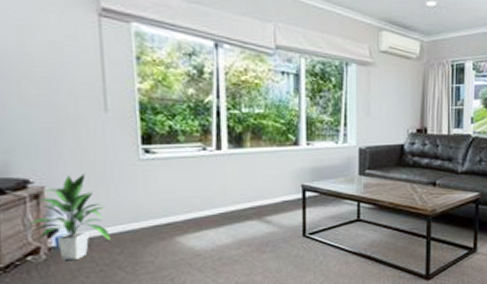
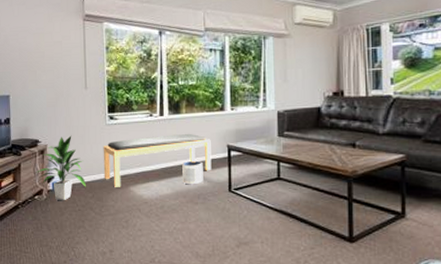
bench: none [135,172,283,239] -> present [103,134,212,187]
planter: none [246,203,273,232] -> present [182,160,203,185]

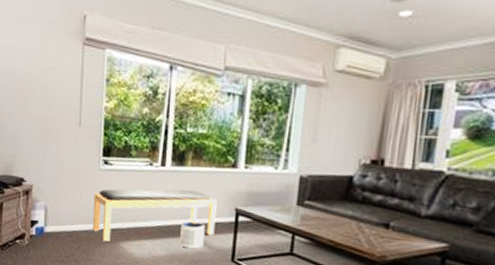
indoor plant: present [36,135,86,200] -> none [19,177,72,248]

